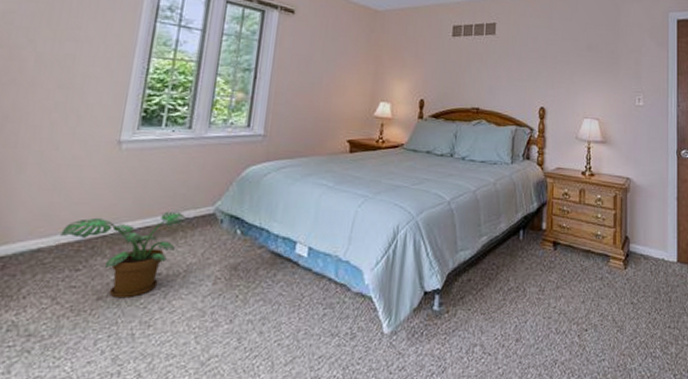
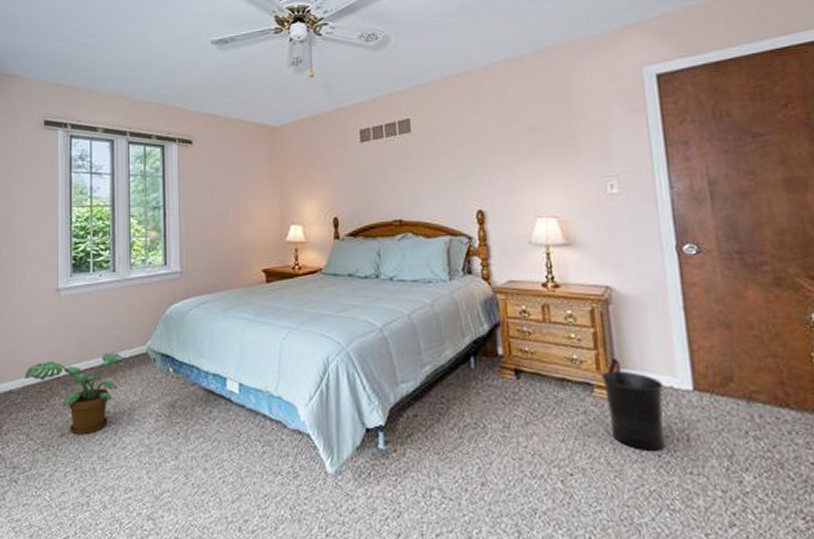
waste bin: none [616,245,657,310] -> present [601,370,664,451]

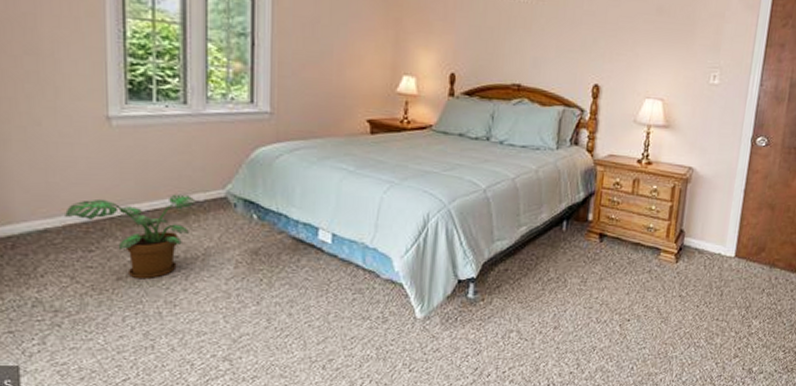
waste bin: present [601,370,664,451] -> none [667,238,714,303]

